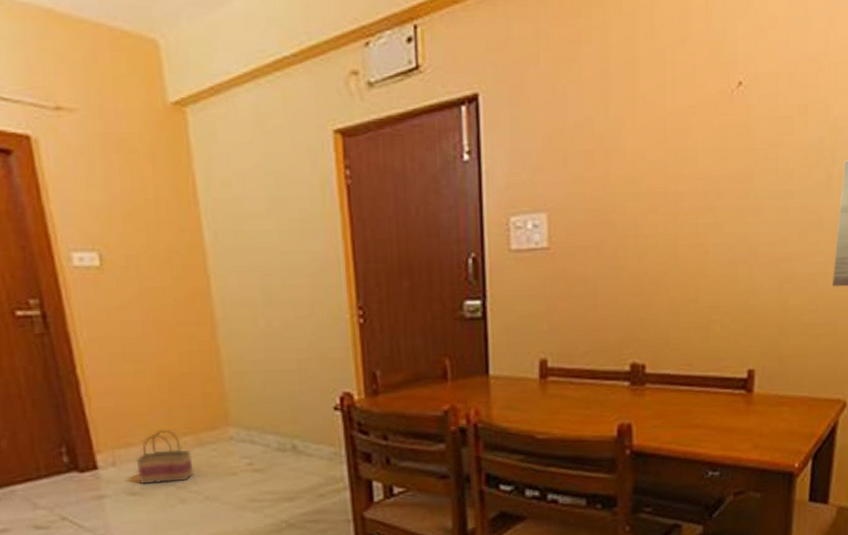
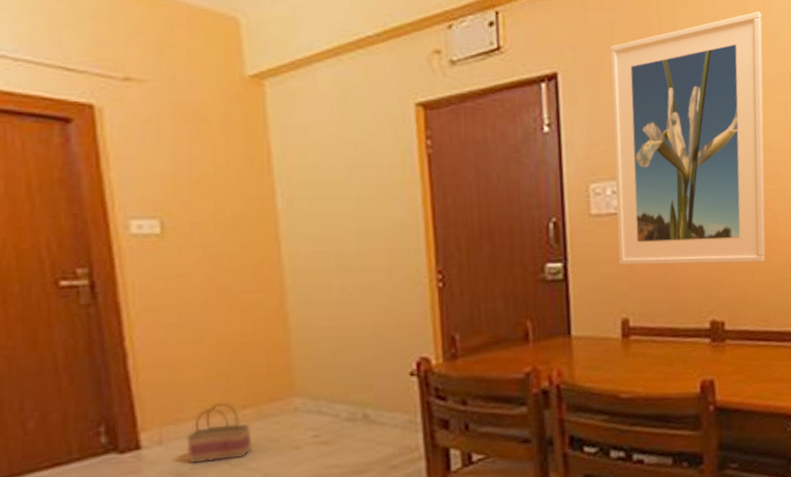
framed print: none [534,17,705,304] -> present [610,12,766,265]

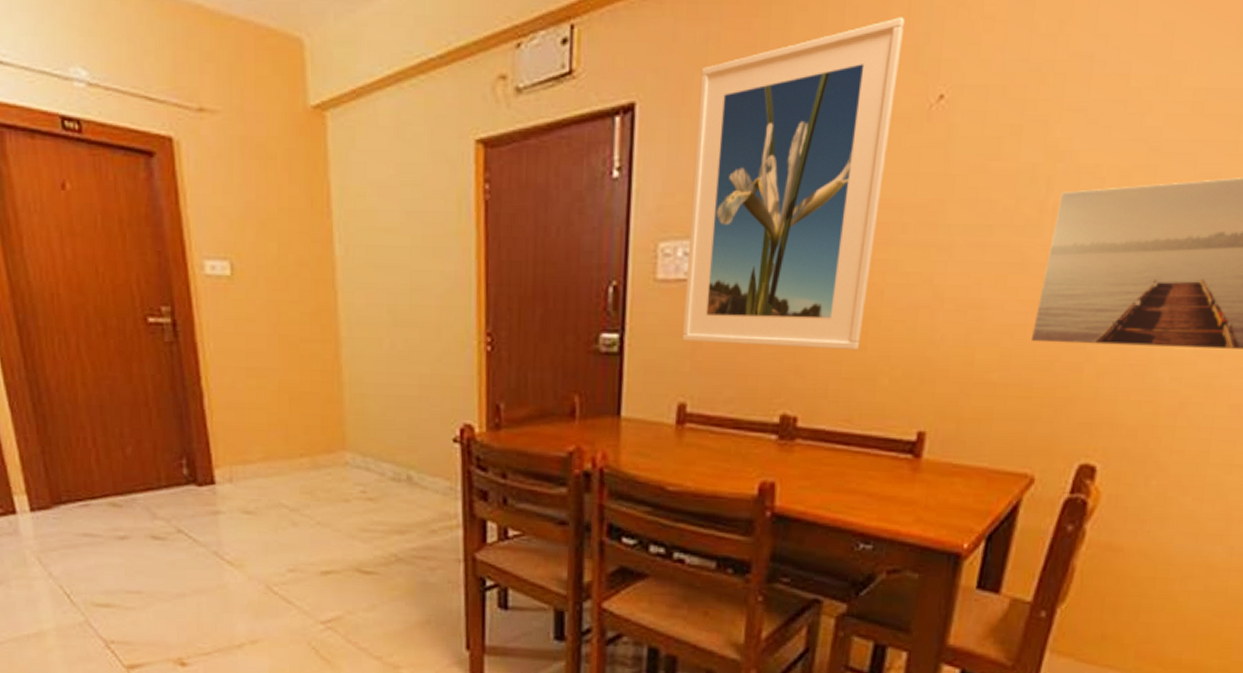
basket: present [186,402,252,464] -> none [252,448,307,505]

